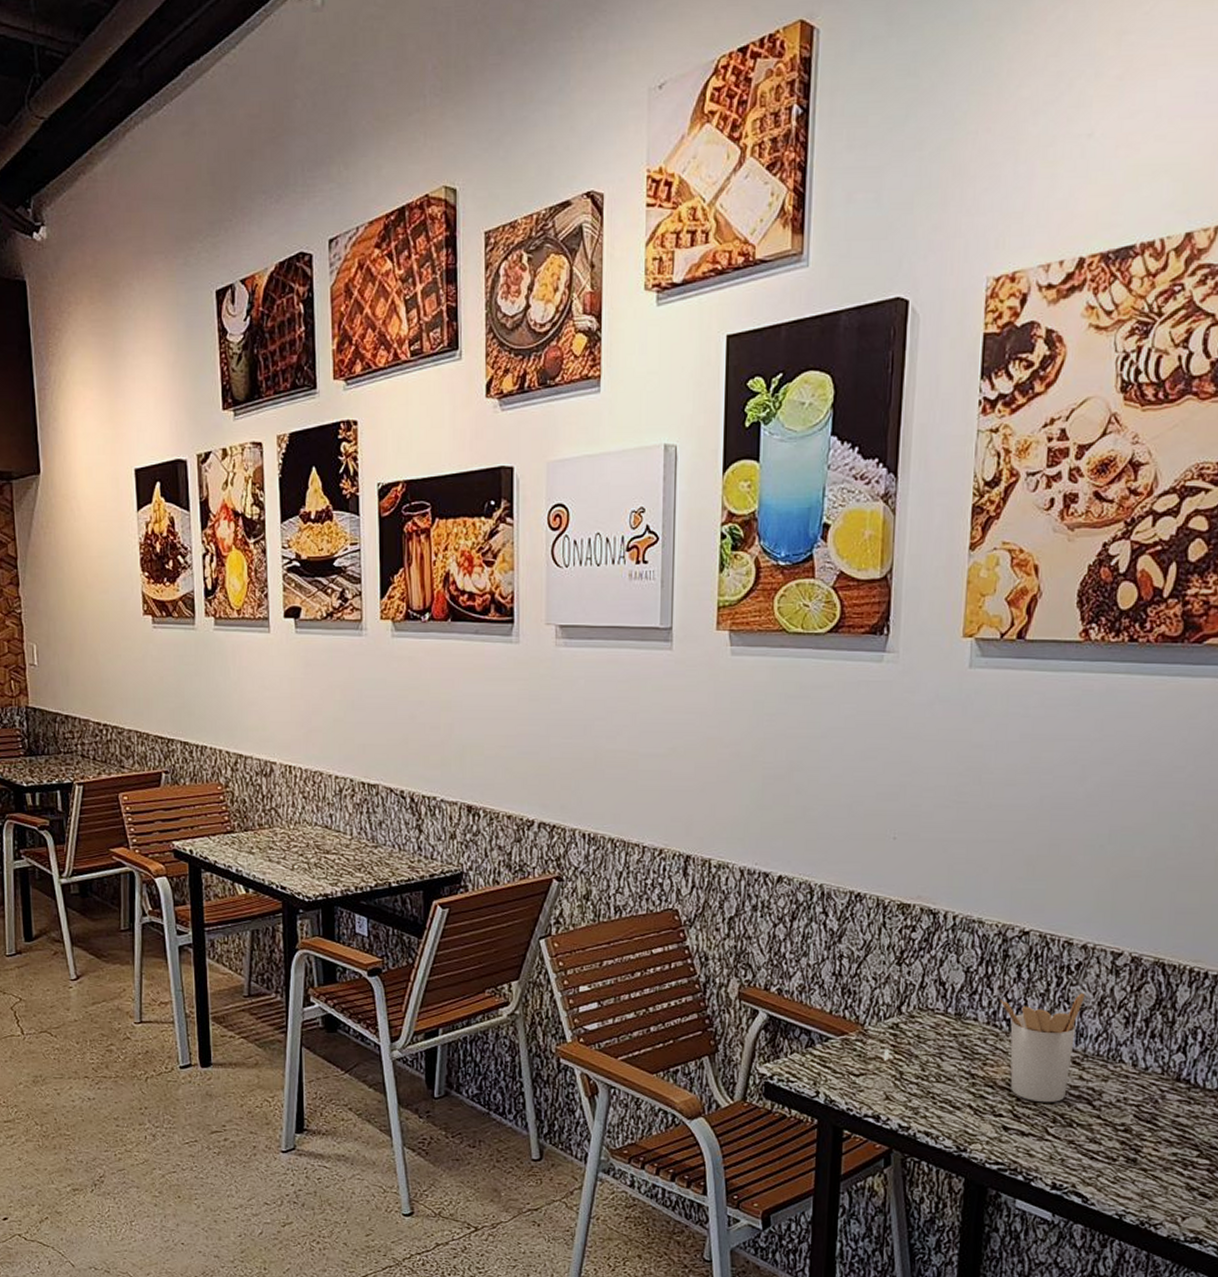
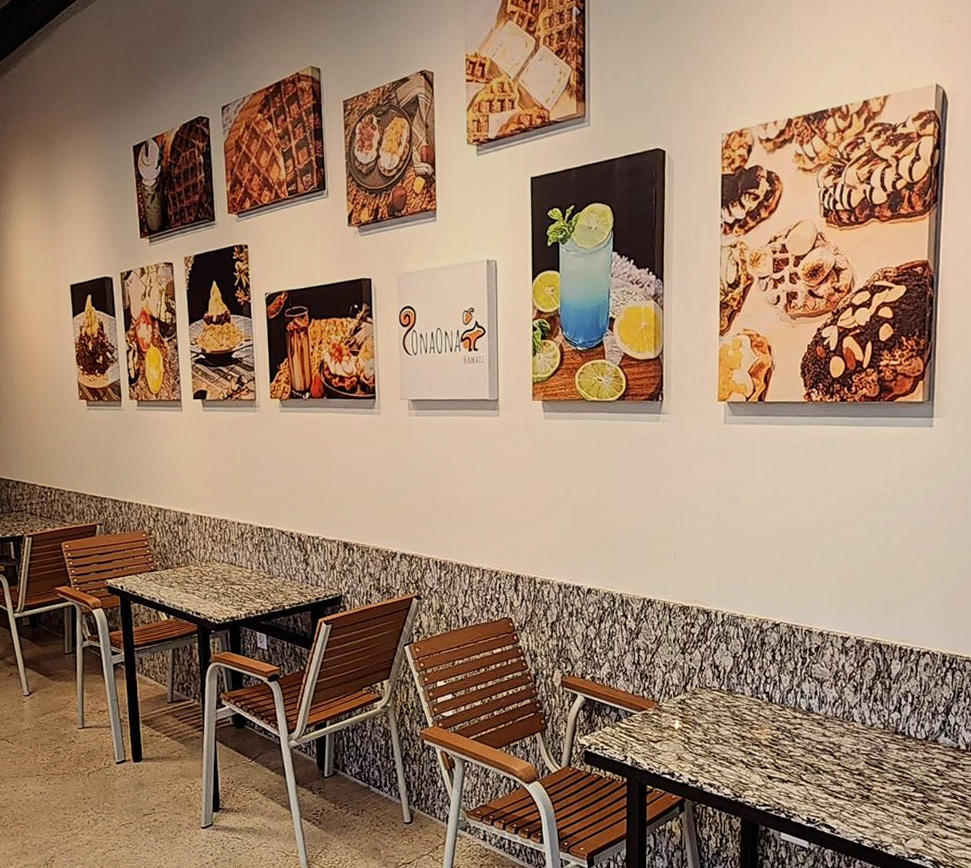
utensil holder: present [1000,992,1085,1103] -> none [760,669,823,756]

